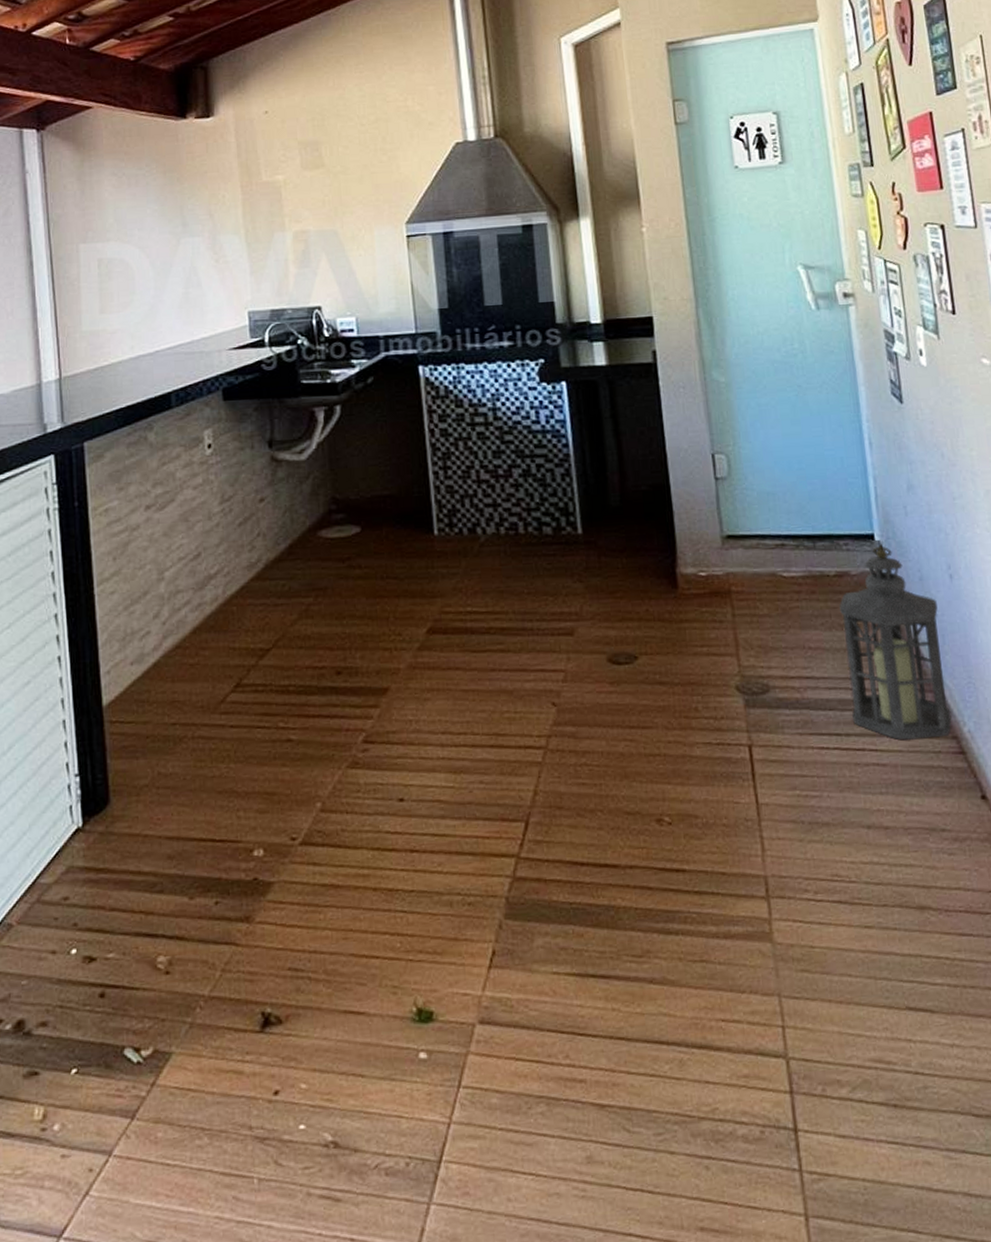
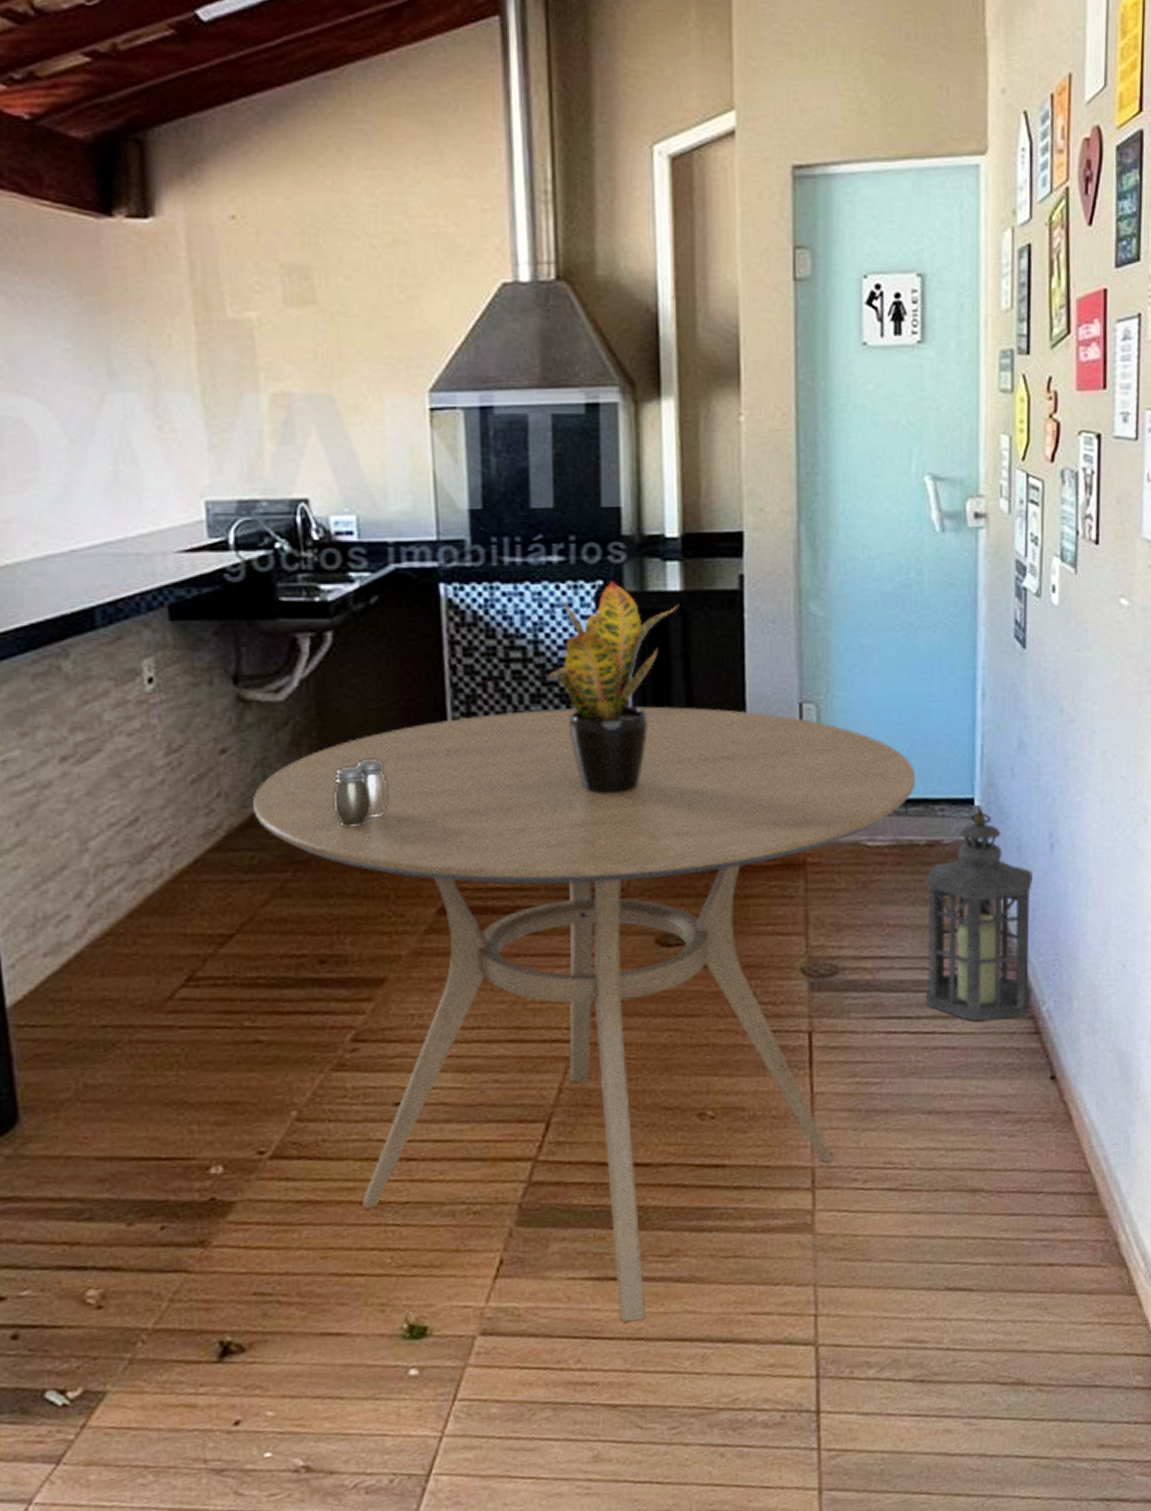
dining table: none [284,459,820,1020] -> present [253,706,916,1322]
salt and pepper shaker: none [344,505,386,560] -> present [334,759,389,827]
potted plant: none [506,359,605,533] -> present [549,581,678,795]

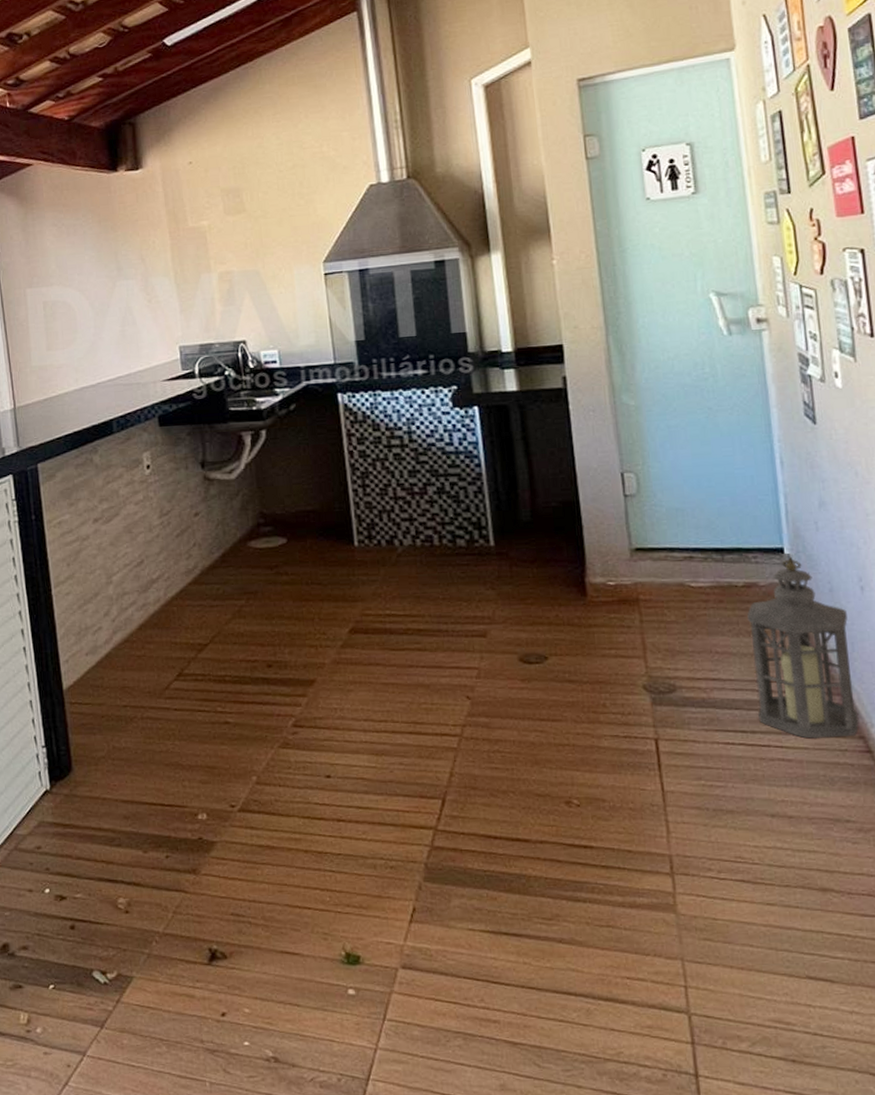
dining table: present [253,706,916,1322] -> none [217,477,729,972]
salt and pepper shaker: present [334,759,389,827] -> none [272,519,310,568]
potted plant: present [549,581,678,795] -> none [421,386,516,545]

